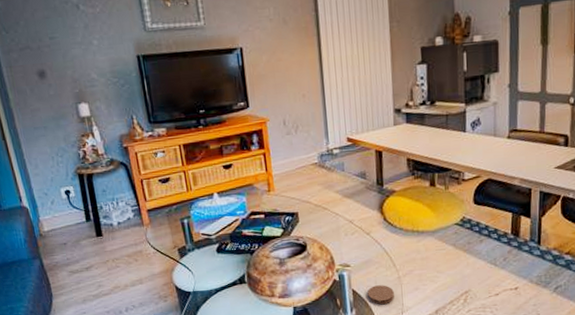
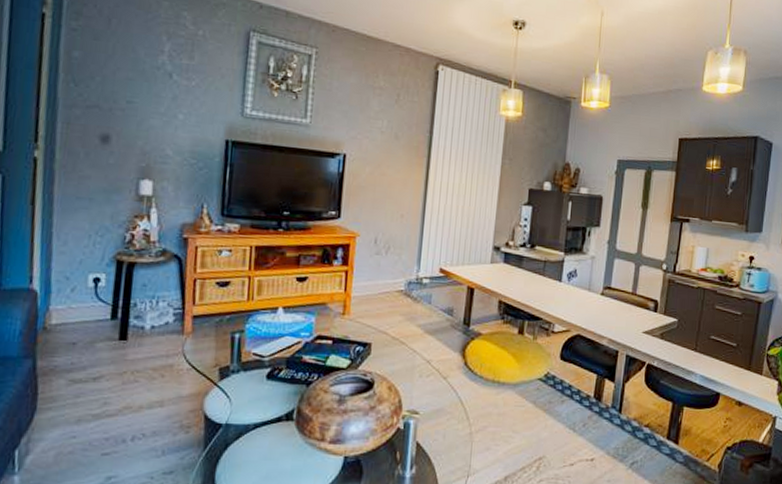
coaster: present [367,285,394,304] -> none [433,440,463,463]

